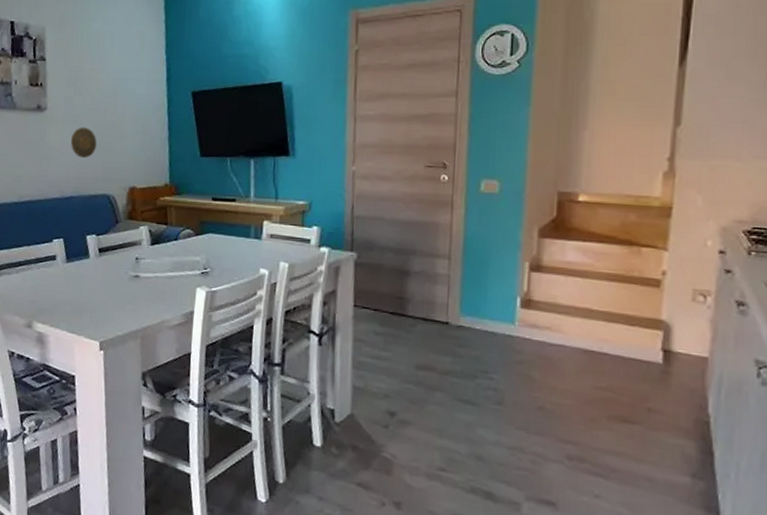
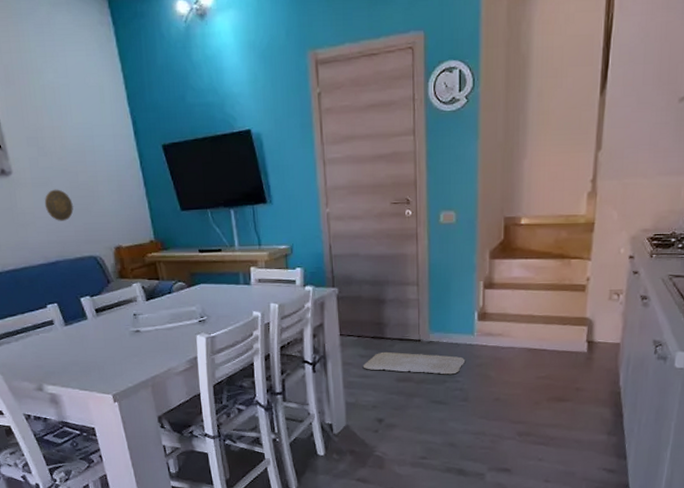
bath mat: none [377,331,503,370] -> present [362,351,466,375]

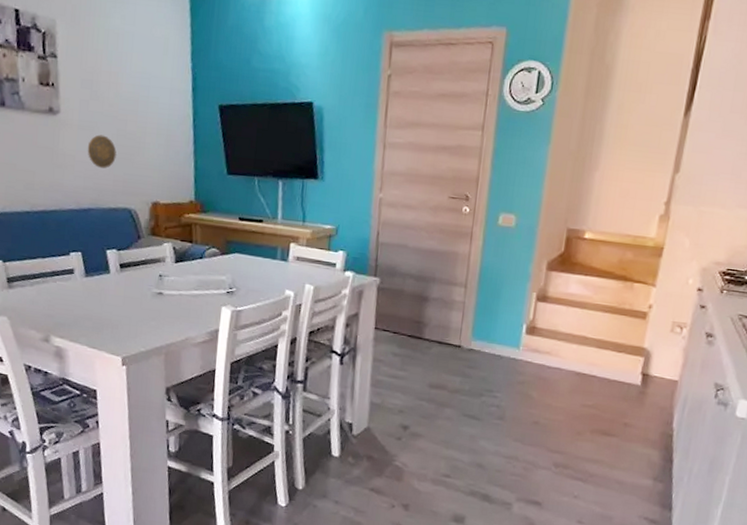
bath mat: present [362,351,466,375] -> none [394,353,507,389]

